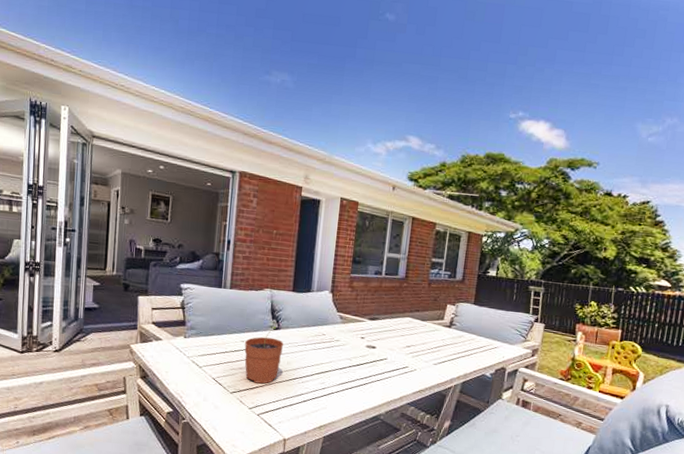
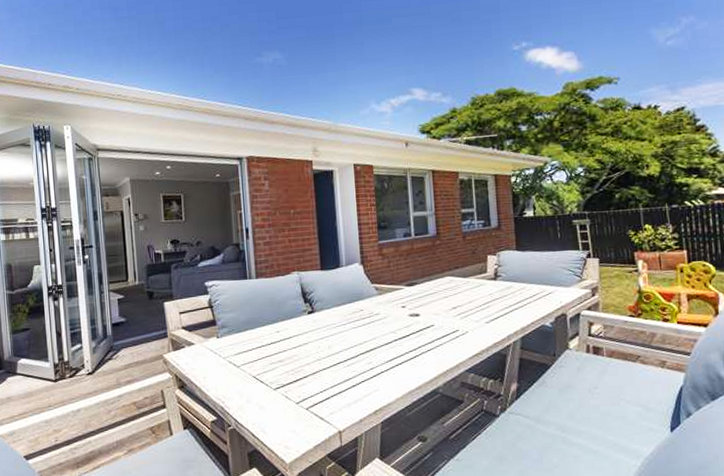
plant pot: present [244,326,283,384] -> none [280,309,321,375]

